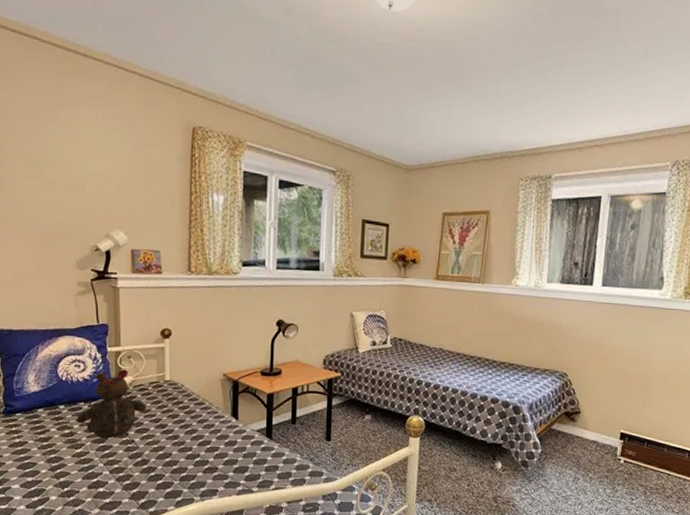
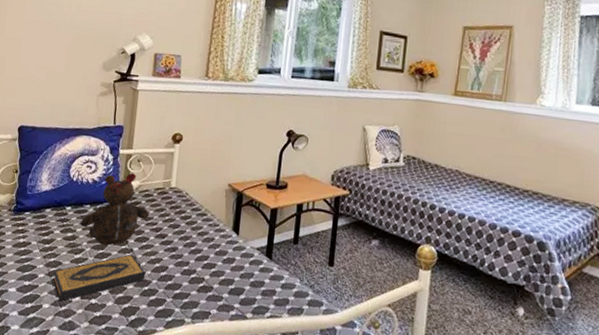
hardback book: none [55,444,150,493] -> present [51,254,146,302]

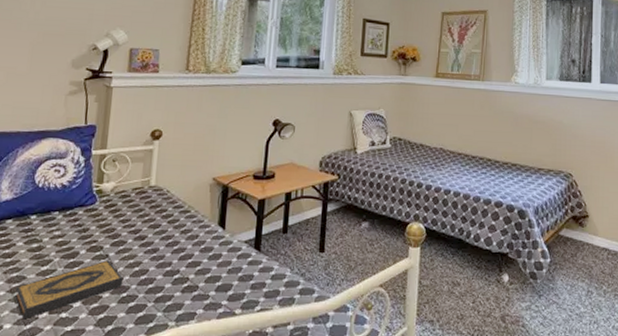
teddy bear: present [80,173,150,246] -> none [48,174,127,254]

